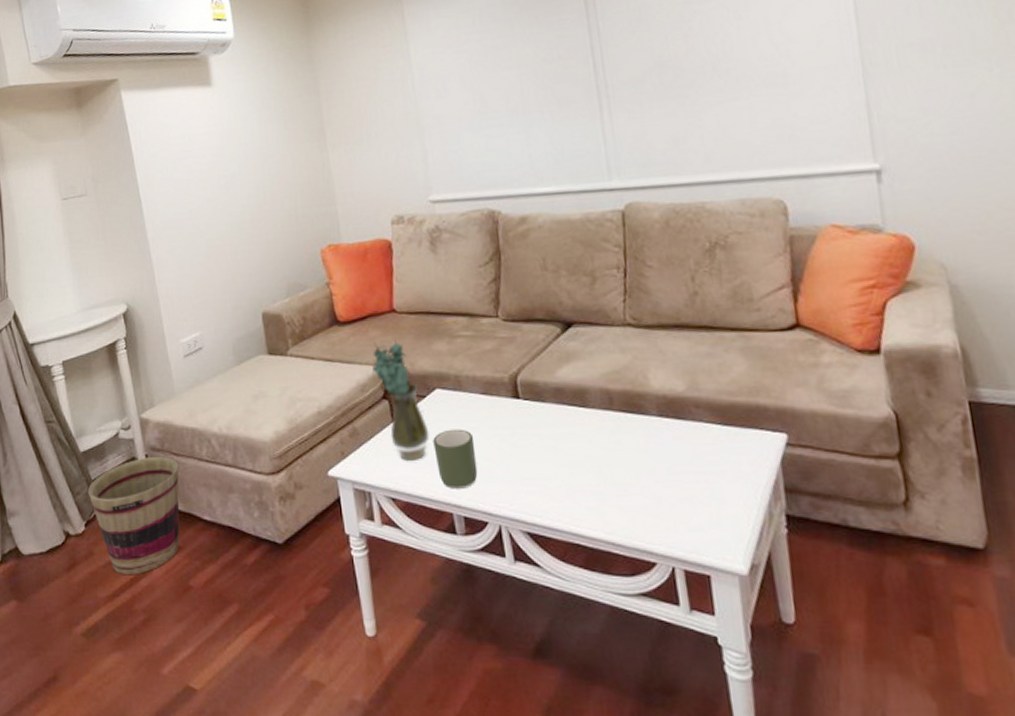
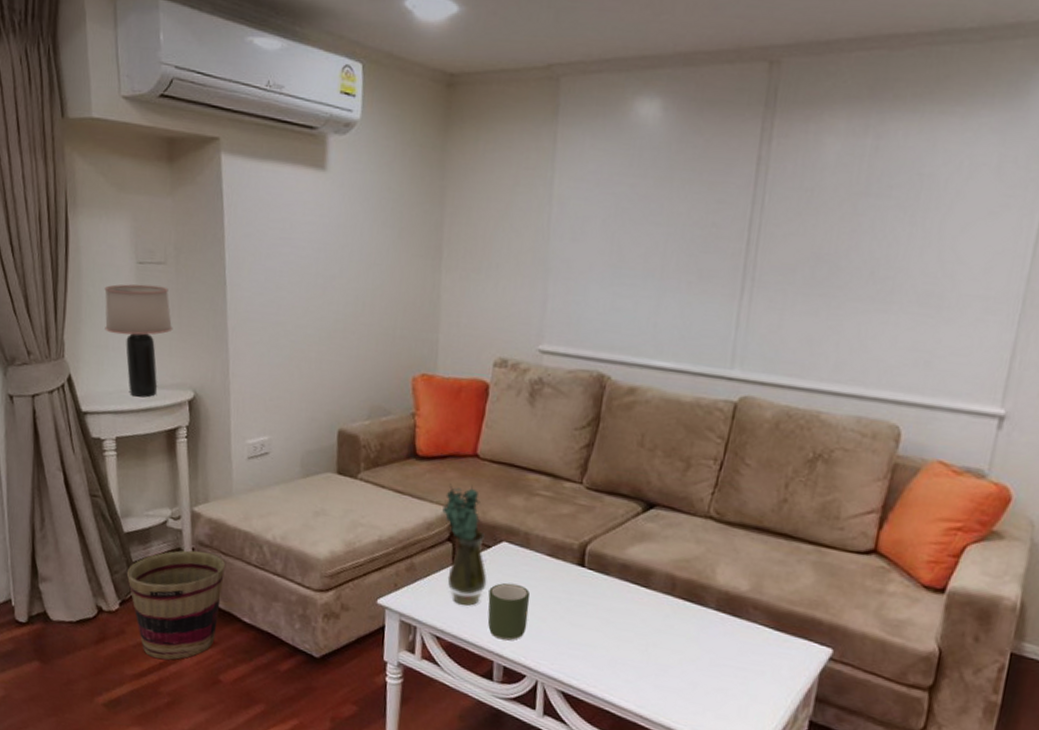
table lamp: none [36,215,100,320] -> present [104,284,173,398]

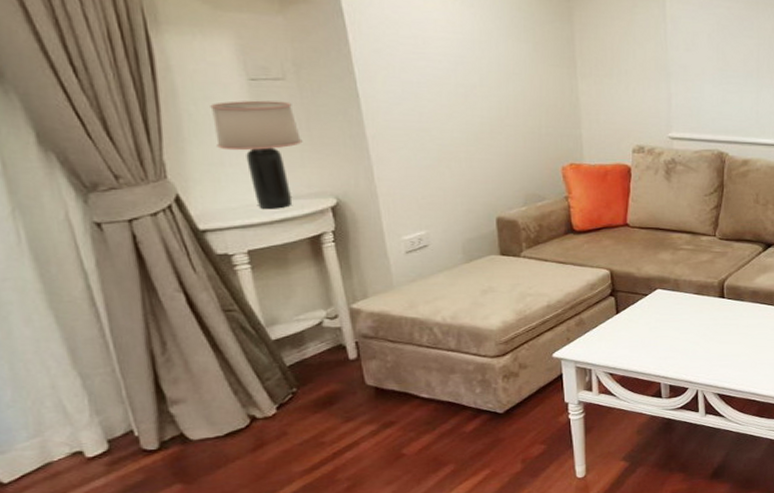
basket: present [126,550,225,660] -> none [280,343,395,450]
vase: present [442,483,487,606] -> none [602,248,648,344]
mug: present [487,582,530,641] -> none [650,320,685,365]

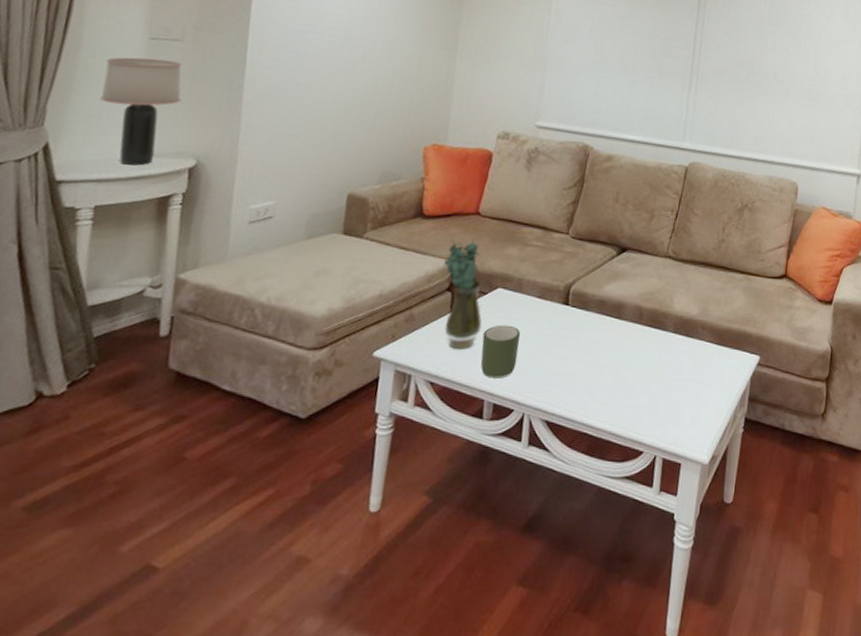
vase: none [602,248,648,344] -> present [444,239,482,349]
mug: none [650,320,685,365] -> present [480,325,521,379]

